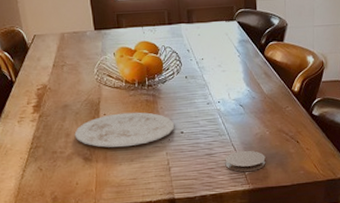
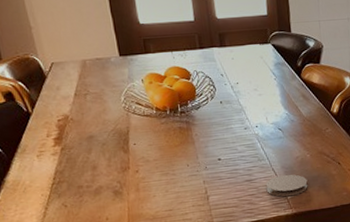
plate: present [74,112,175,148] -> none [102,140,212,179]

